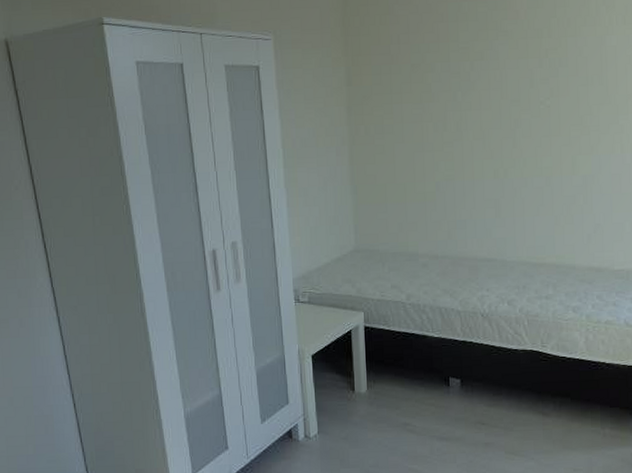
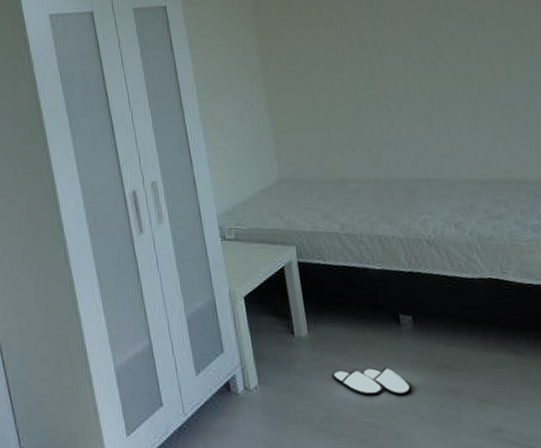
slippers: none [384,422,452,447] -> present [332,367,412,396]

